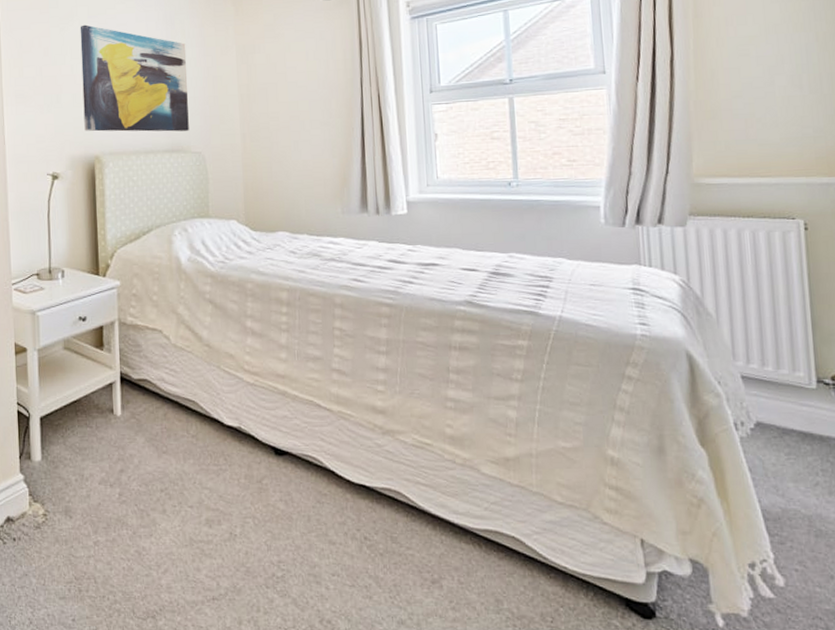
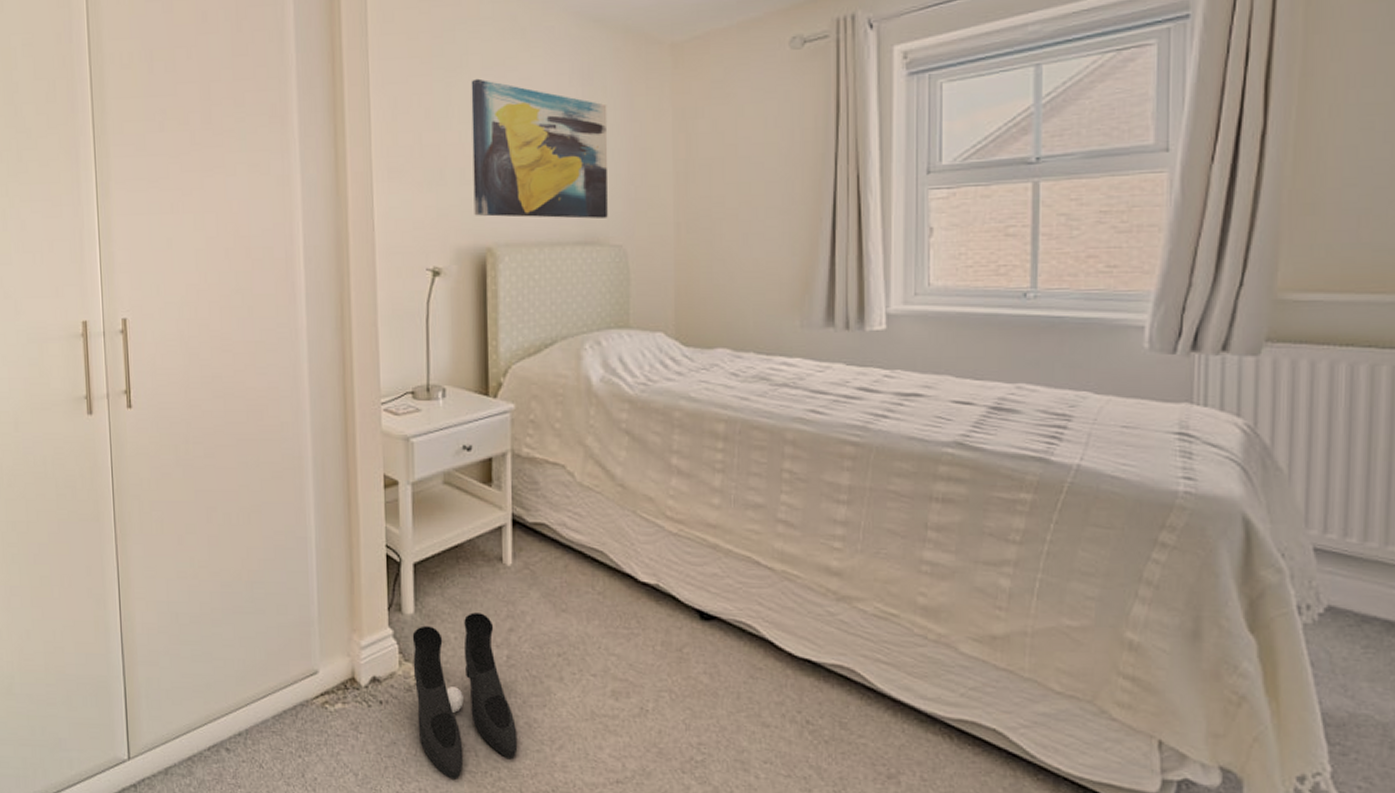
boots: none [40,457,130,604] -> present [412,612,518,780]

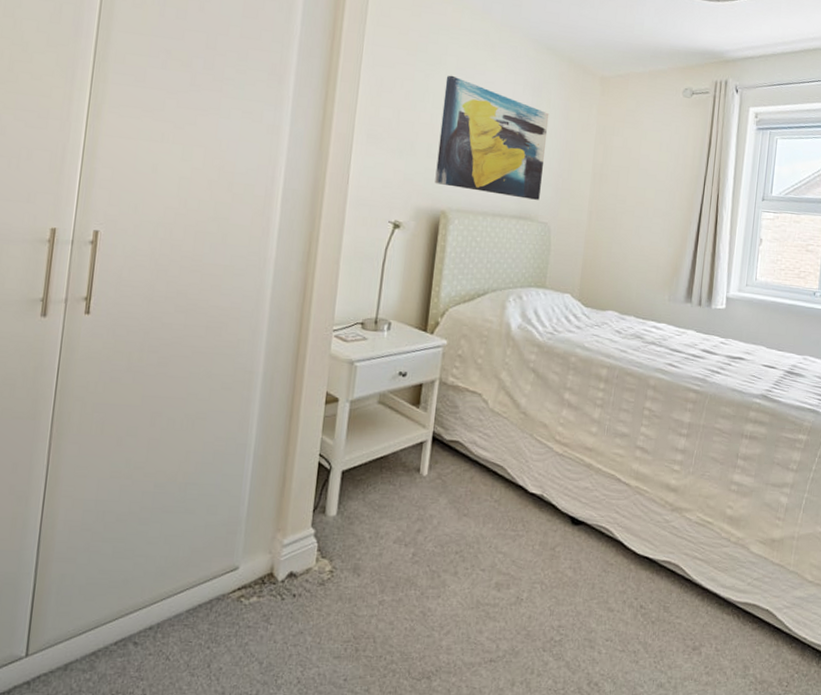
boots: present [412,612,518,780] -> none [324,515,413,664]

